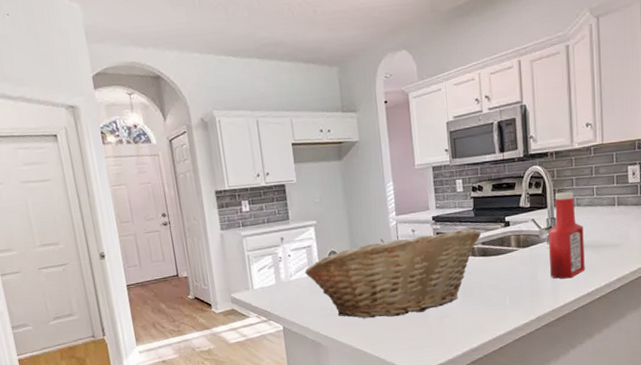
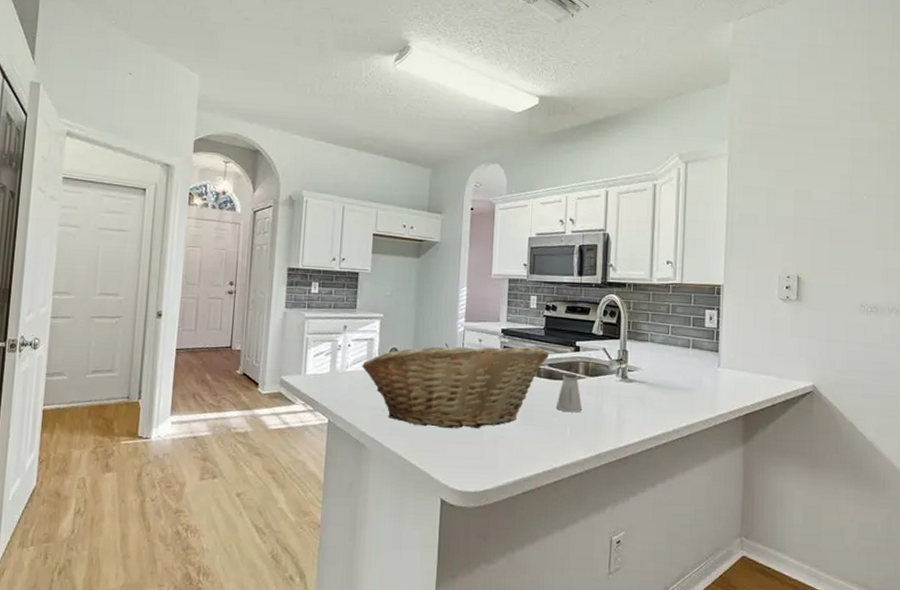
saltshaker: none [493,247,519,284] -> present [555,373,583,413]
ketchup bottle: present [548,191,585,279] -> none [617,325,655,417]

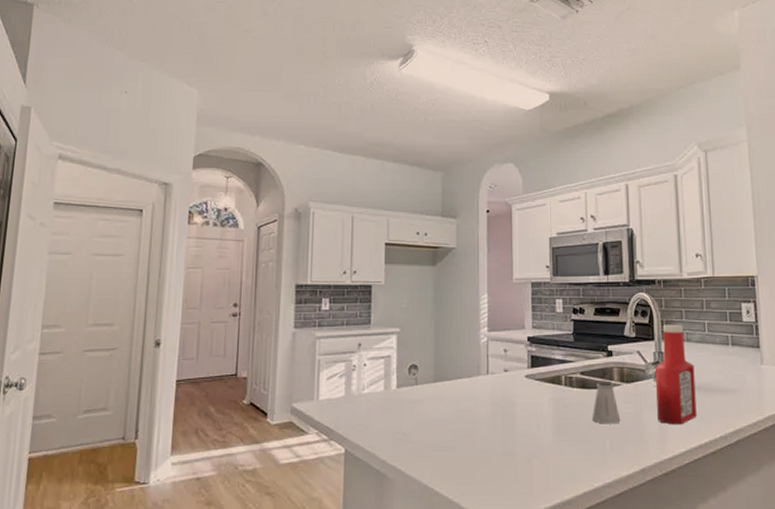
fruit basket: present [362,343,550,429] -> none [380,353,581,451]
ketchup bottle: none [617,325,655,417] -> present [655,324,697,425]

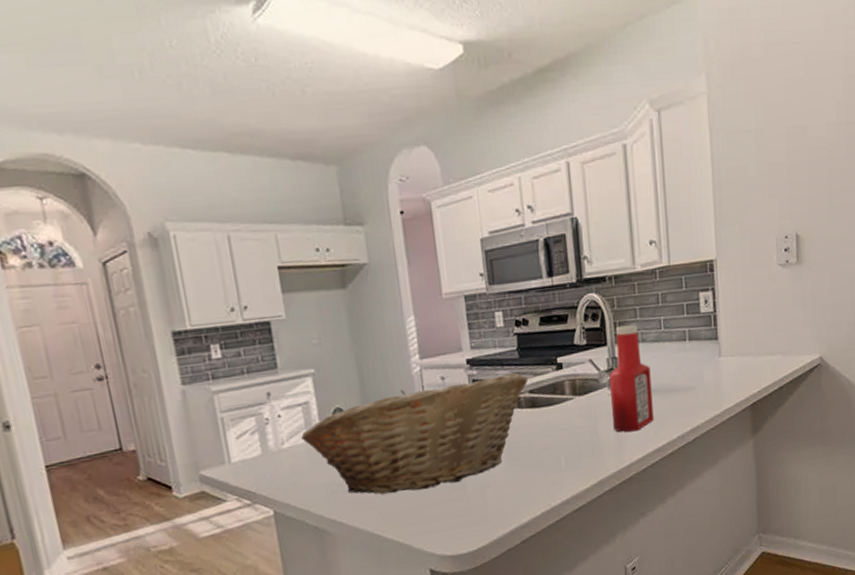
fruit basket: none [380,353,581,451] -> present [301,372,529,495]
saltshaker: present [591,380,621,424] -> none [544,395,576,442]

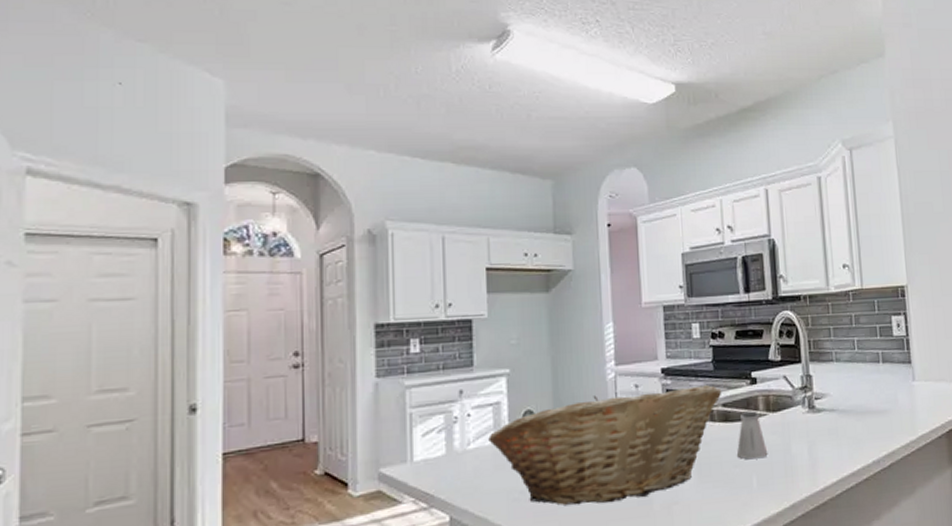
saltshaker: none [544,395,576,442] -> present [736,411,768,460]
ketchup bottle: present [609,324,654,433] -> none [803,343,848,454]

